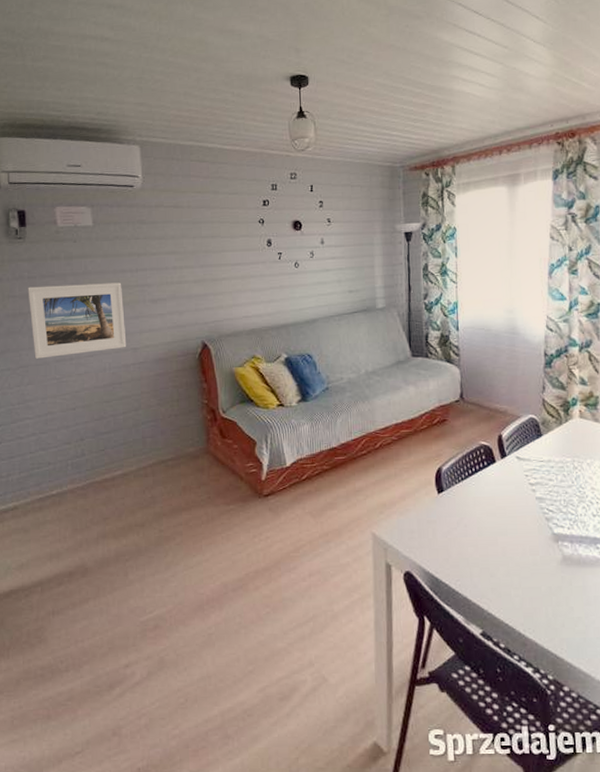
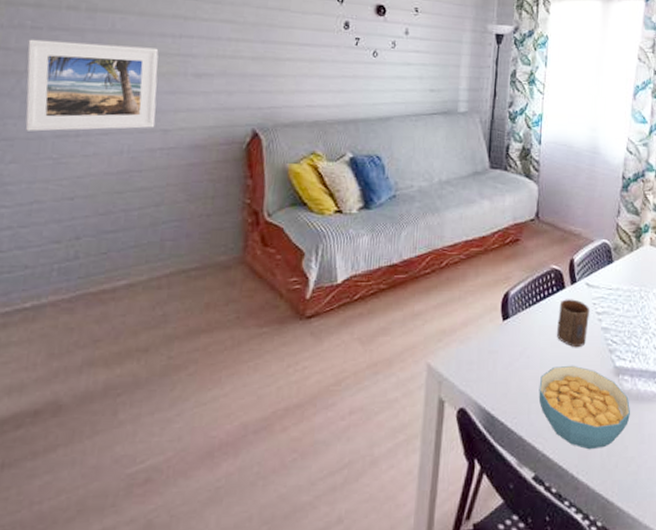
cereal bowl: none [479,532,573,610] -> present [538,365,630,450]
cup: none [491,472,523,517] -> present [557,299,590,348]

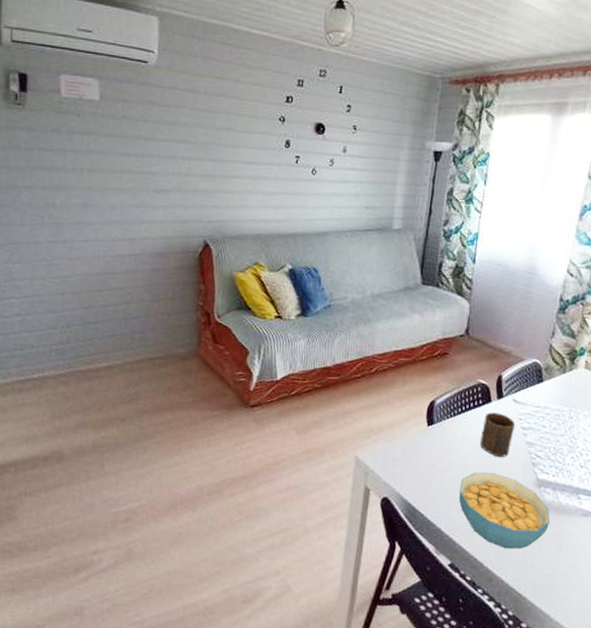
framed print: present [25,39,159,132] -> none [23,158,125,238]

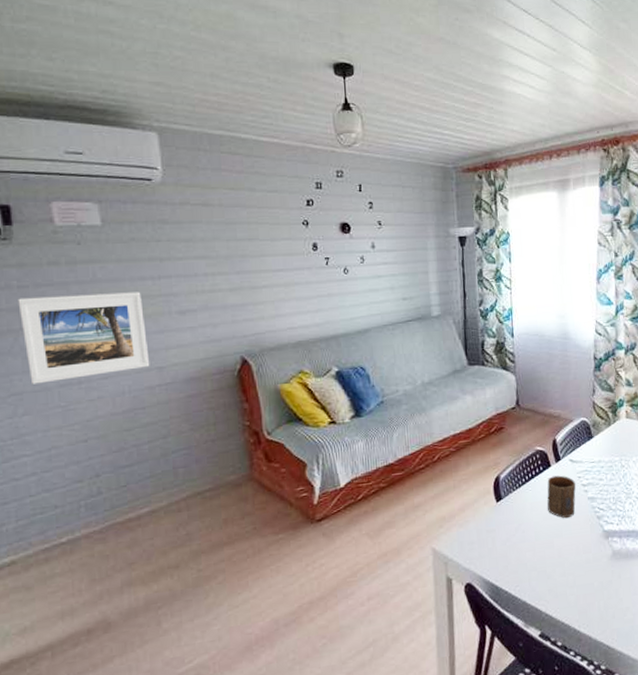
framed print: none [23,158,125,238] -> present [18,292,150,384]
cereal bowl: present [458,472,550,550] -> none [536,533,622,606]

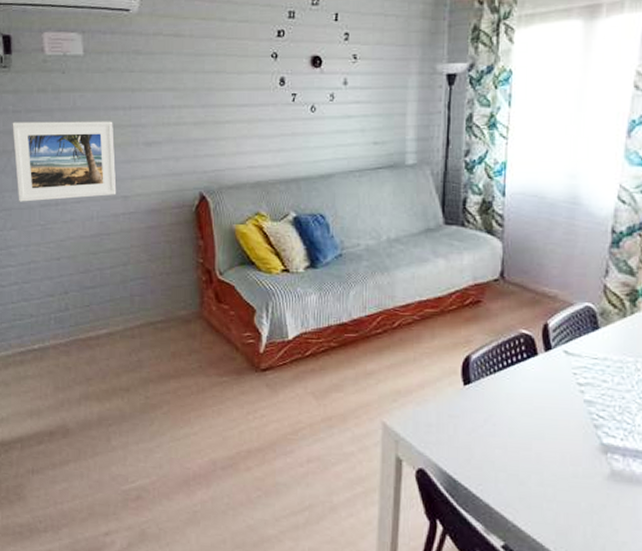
cup: present [547,475,576,519] -> none [529,367,570,420]

